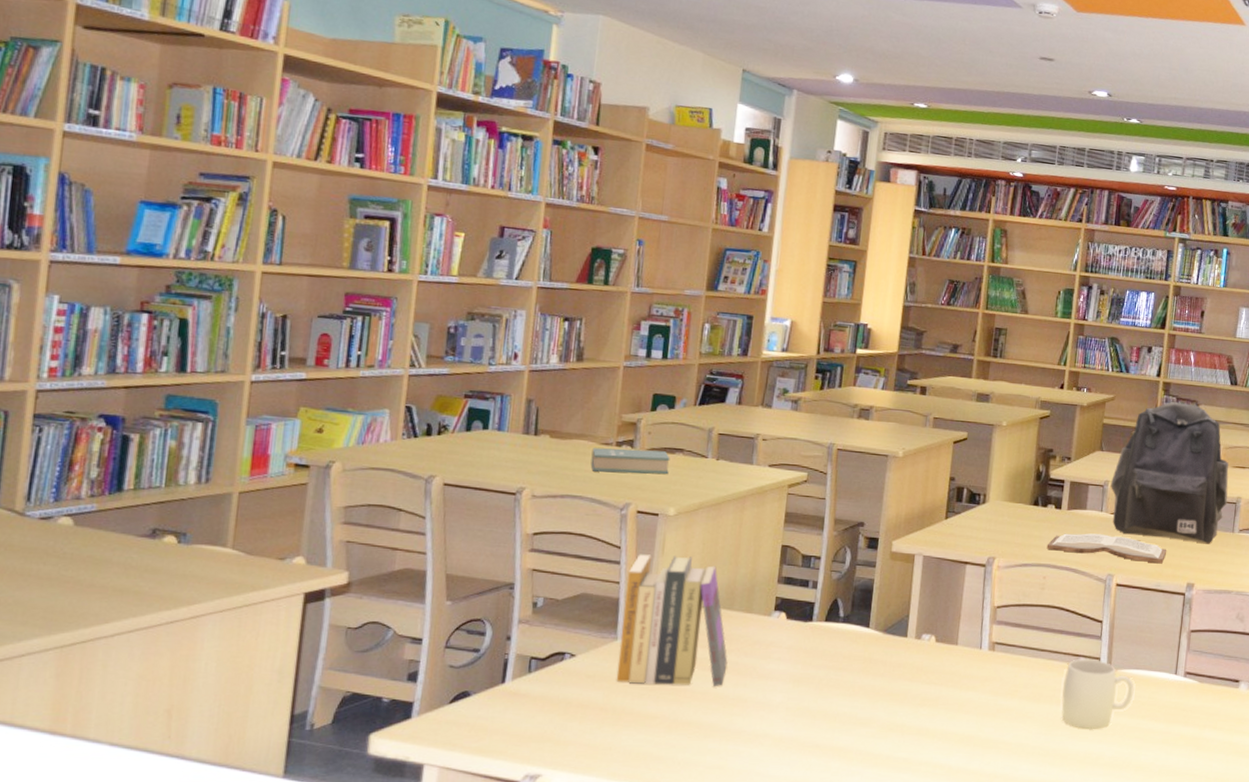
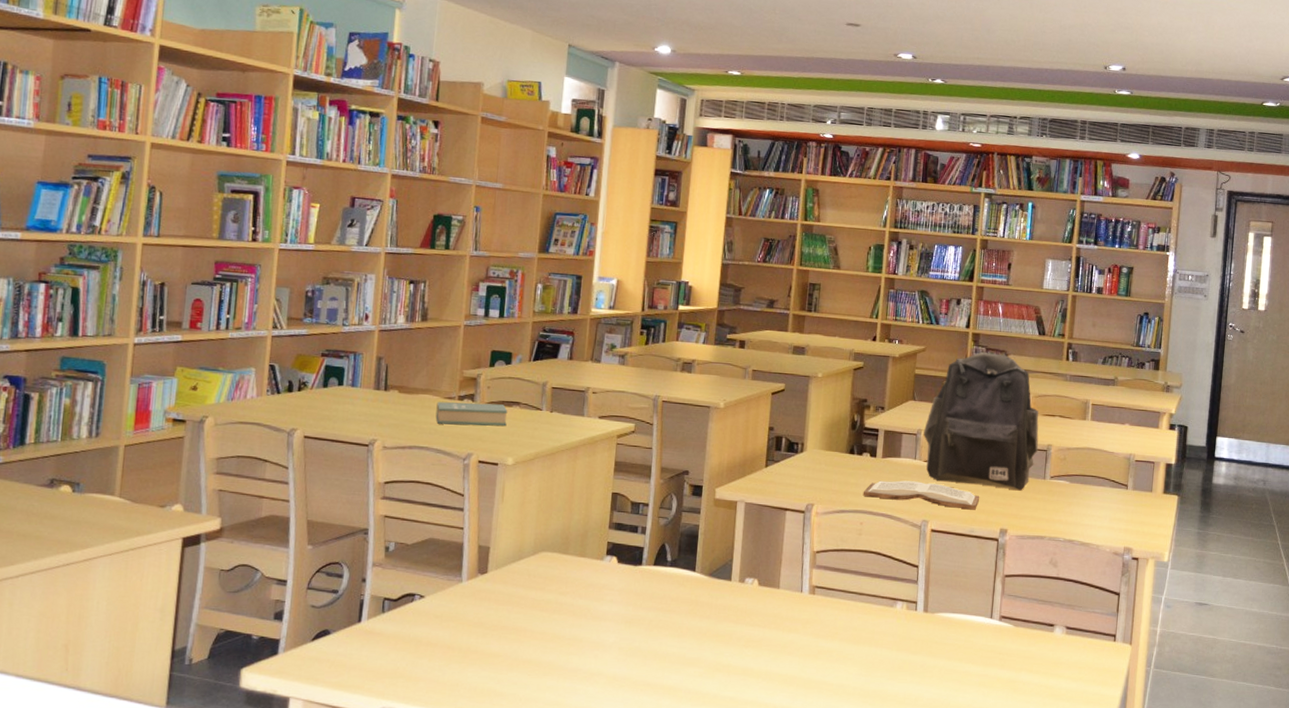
books: present [616,554,728,686] -> none [461,501,564,627]
mug: present [1061,659,1134,729] -> none [880,603,951,671]

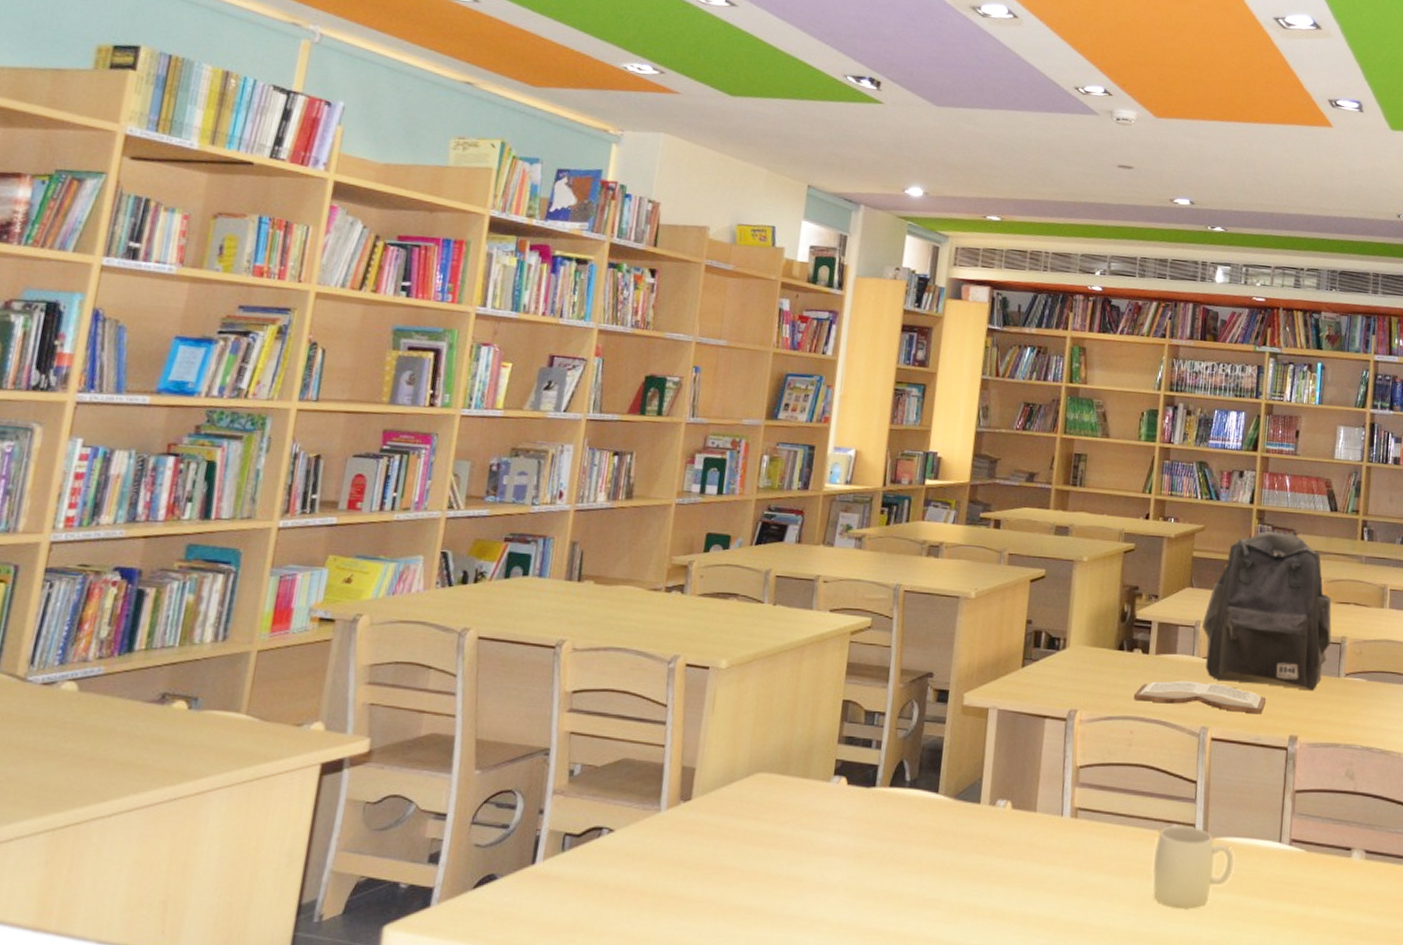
book: present [435,402,508,427] -> none [637,594,724,623]
mug: none [880,603,951,671] -> present [1153,826,1234,908]

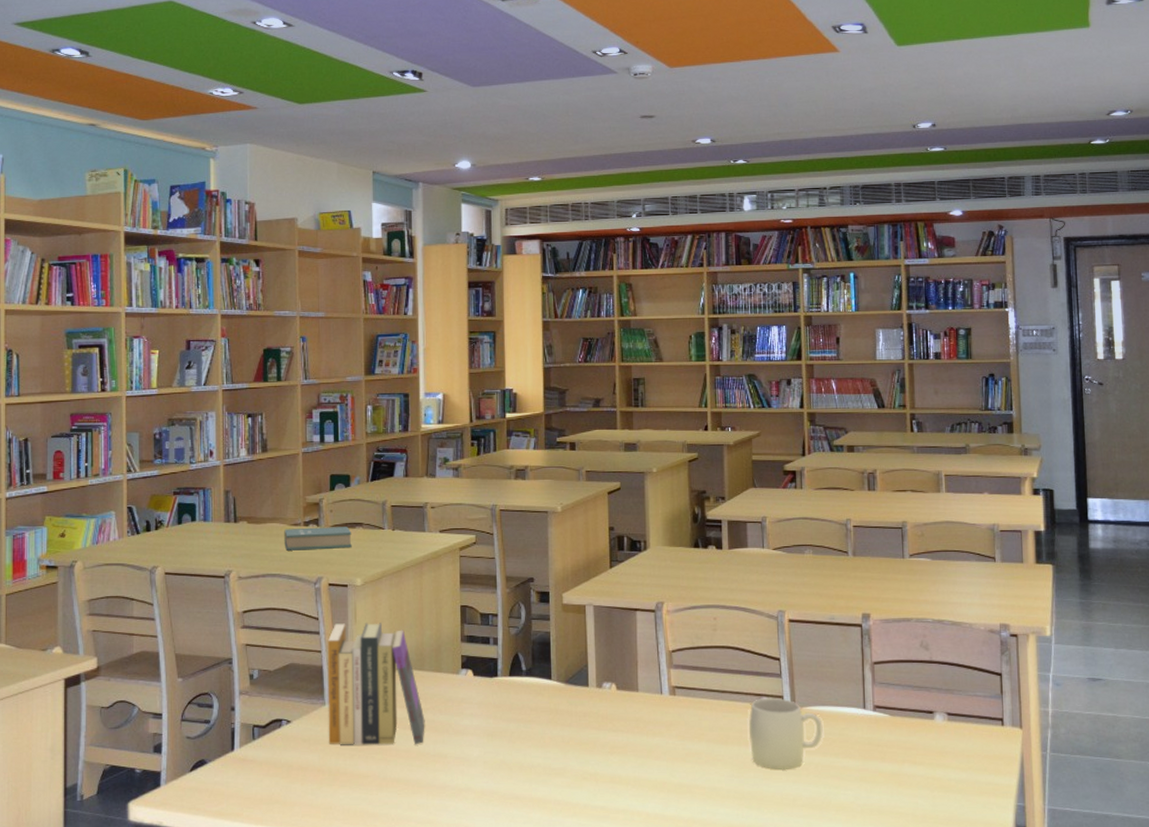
book: none [637,594,724,623] -> present [284,527,352,551]
books: none [658,713,782,864] -> present [327,623,425,745]
book: present [1133,681,1267,714] -> none [713,571,837,596]
backpack: present [1202,531,1332,691] -> none [769,431,893,572]

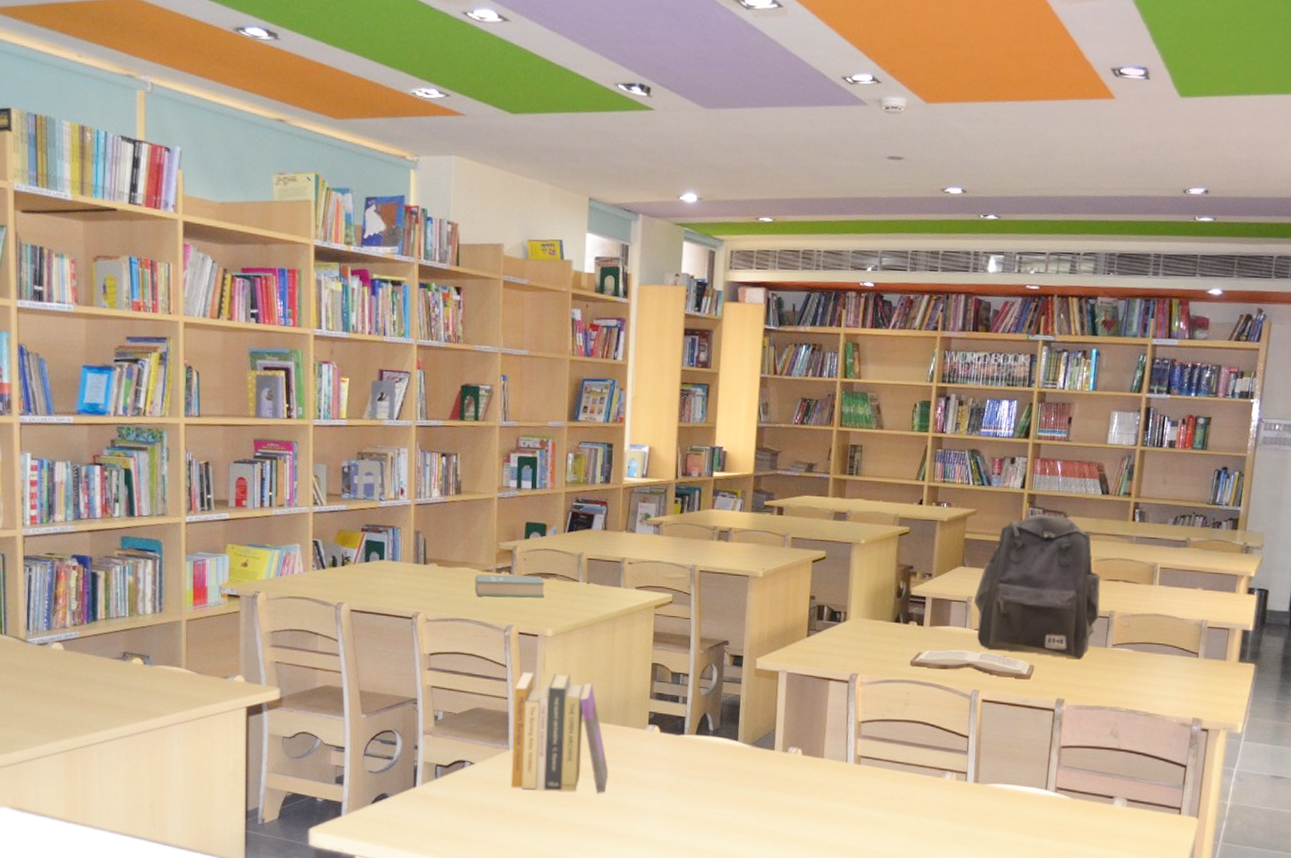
book: none [713,571,837,596] -> present [909,649,1035,680]
mug: present [749,698,823,769] -> none [929,773,1003,841]
backpack: none [769,431,893,572] -> present [974,514,1101,660]

